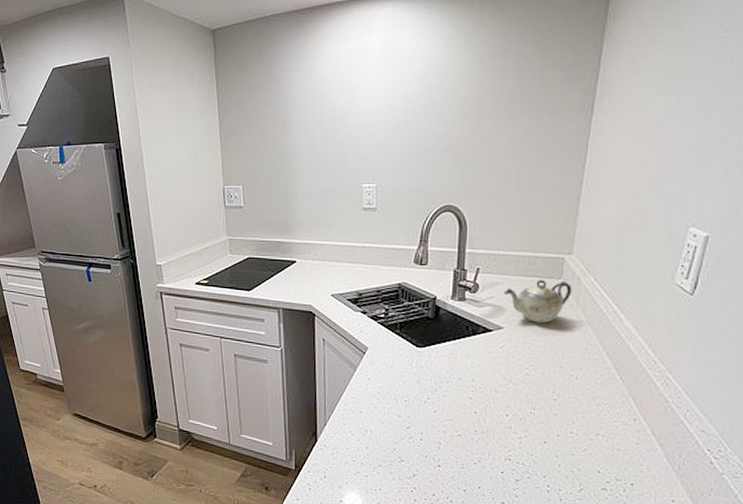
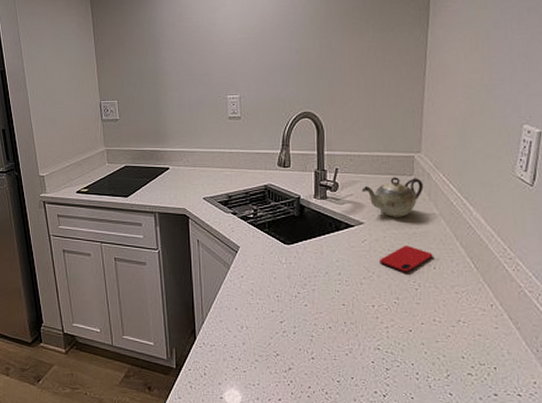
smartphone: none [518,353,576,383] -> present [380,246,433,273]

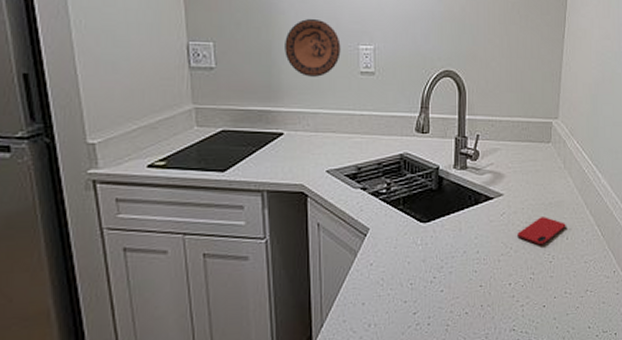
decorative plate: none [168,77,212,123] -> present [285,19,341,77]
teapot: present [361,177,424,217] -> none [501,144,560,187]

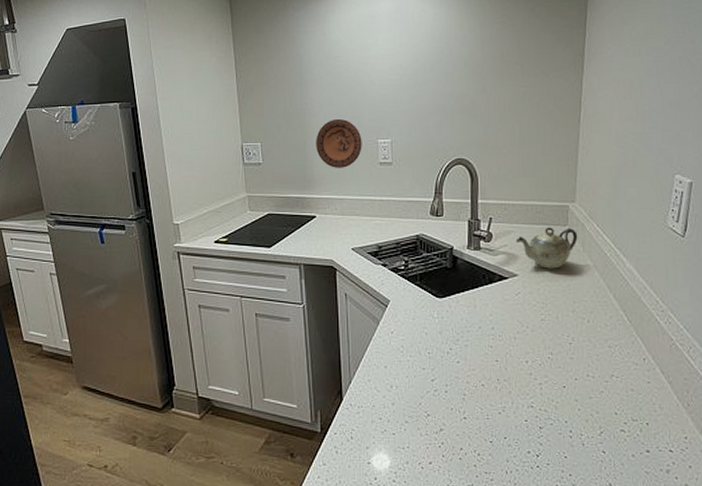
teapot: none [501,144,560,187] -> present [515,227,578,269]
smartphone: present [517,217,566,246] -> none [534,298,587,327]

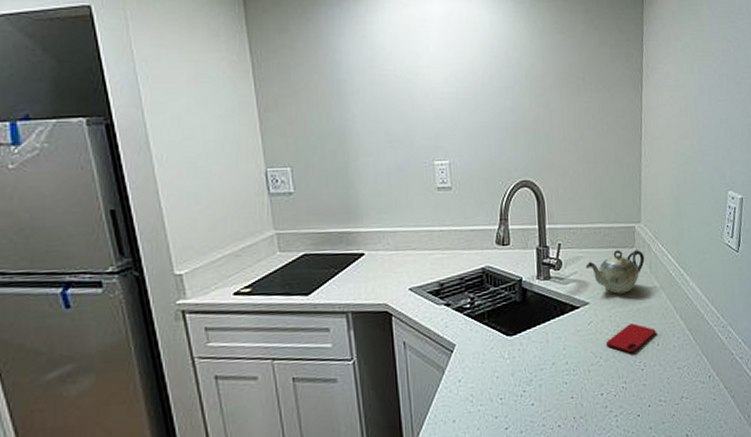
decorative plate: present [316,119,362,168] -> none [360,138,417,196]
smartphone: none [534,298,587,327] -> present [606,323,656,354]

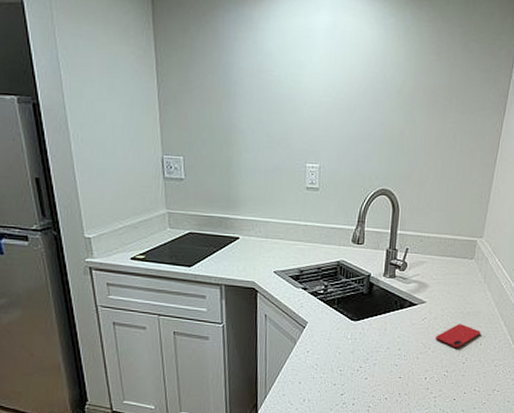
teapot: present [585,250,645,294] -> none [427,259,481,298]

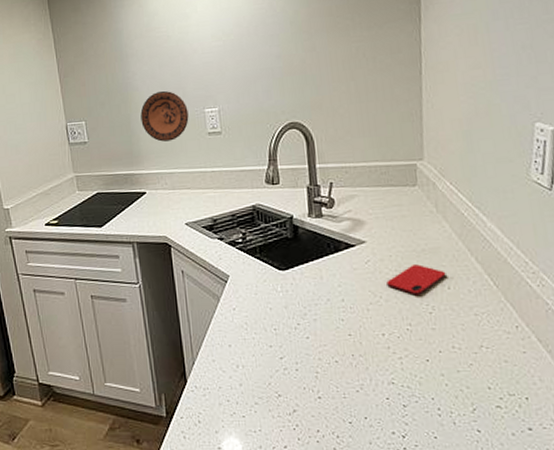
decorative plate: none [242,138,290,190] -> present [140,91,189,142]

